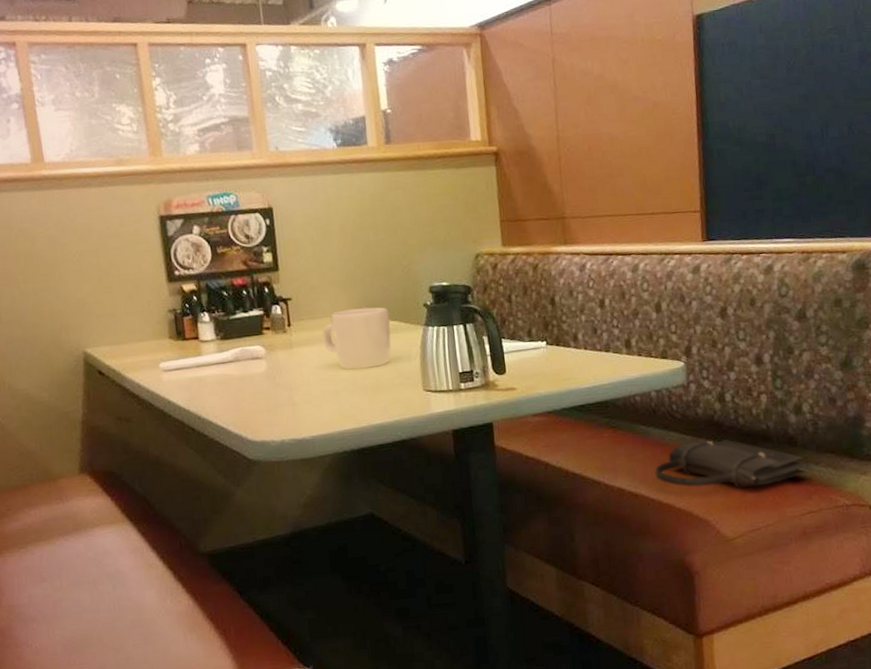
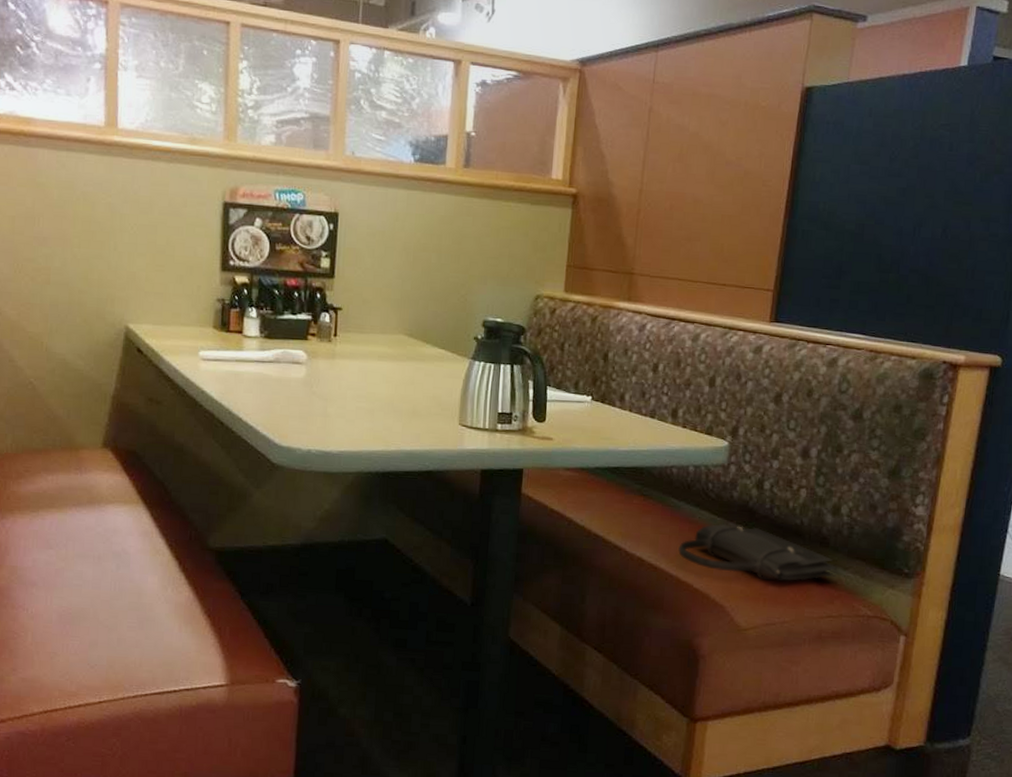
cup: present [322,307,391,370] -> none [366,329,438,393]

